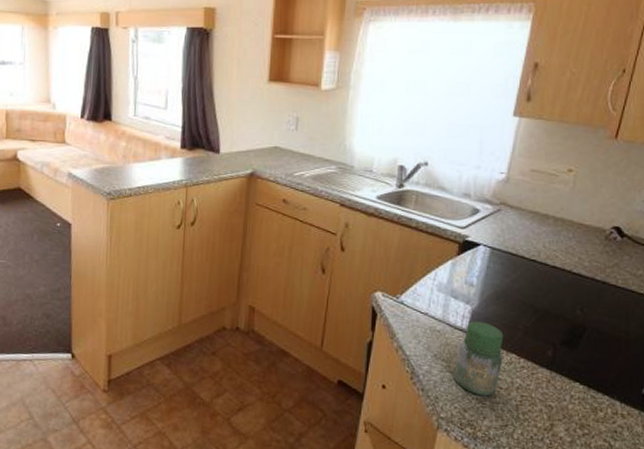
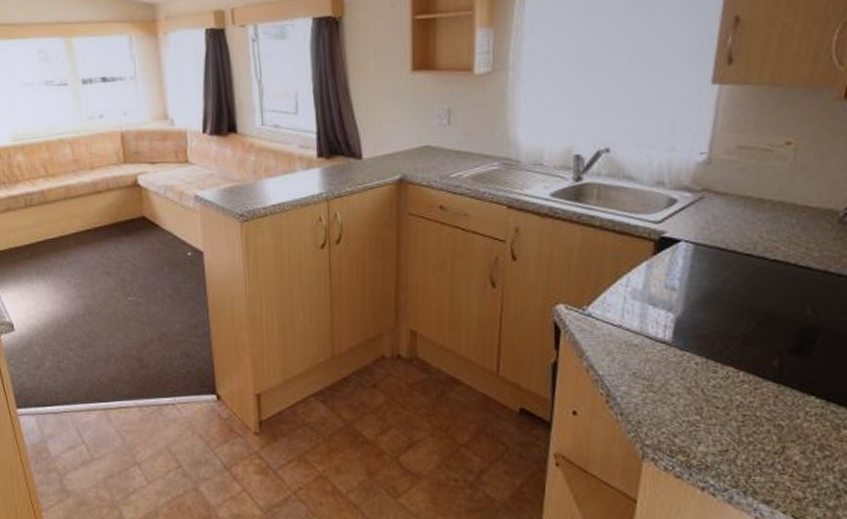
jar: present [454,321,504,397] -> none [658,331,718,418]

